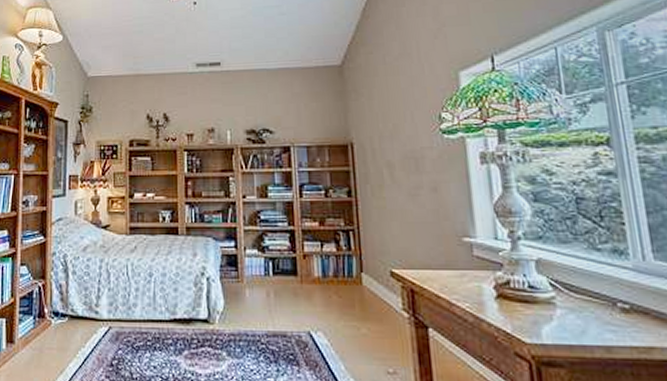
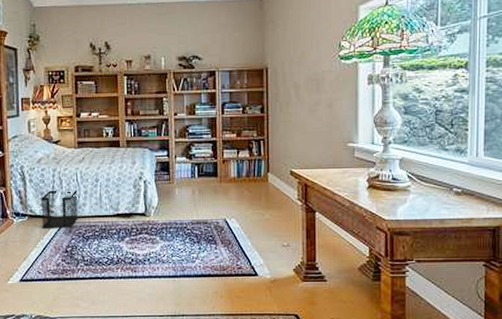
wastebasket: none [84,285,127,334] -> present [41,189,78,228]

